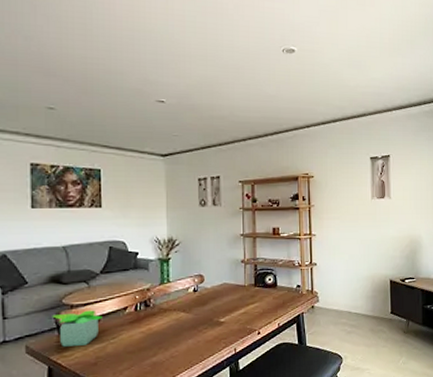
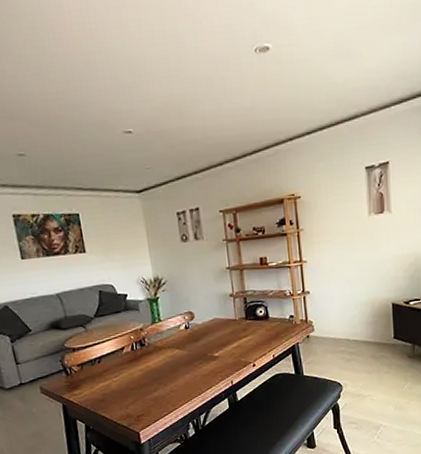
potted plant: present [52,310,103,347] -> none [58,351,103,386]

